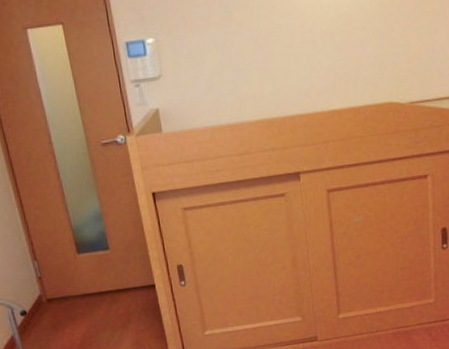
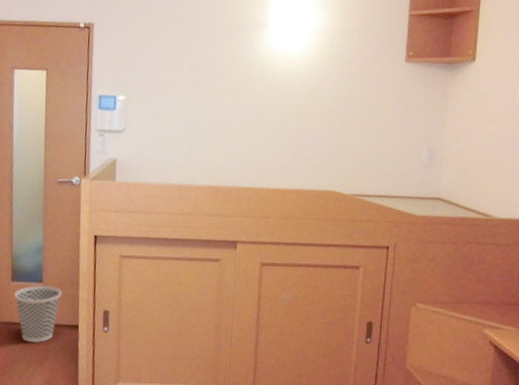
wastebasket: none [83,251,132,310] -> present [14,285,62,343]

